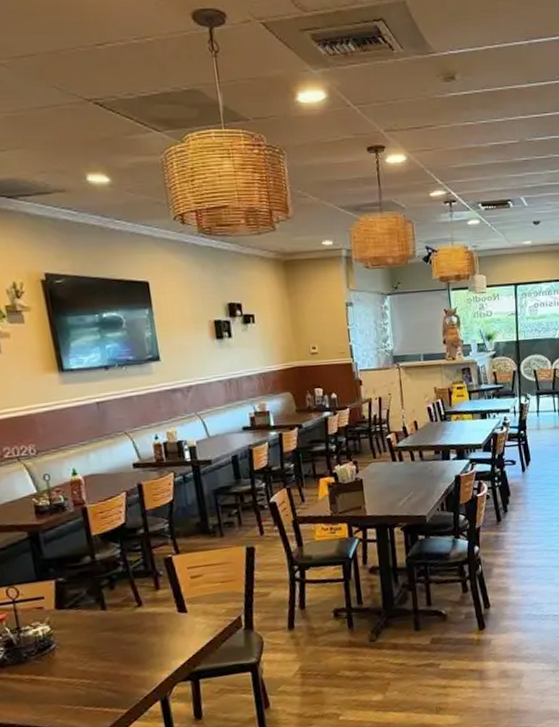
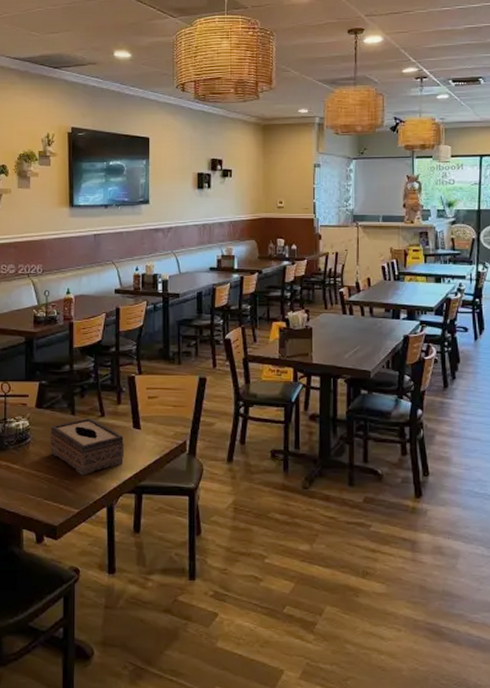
tissue box: none [78,610,173,673] -> present [50,418,124,476]

